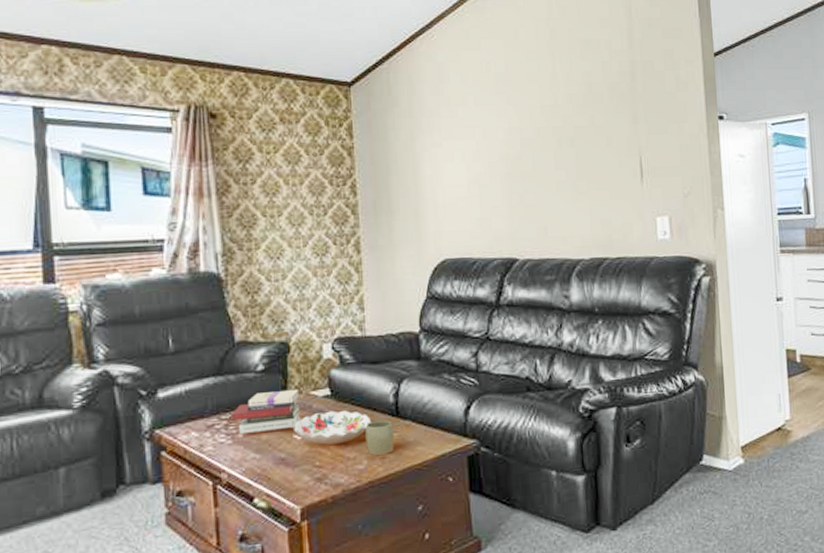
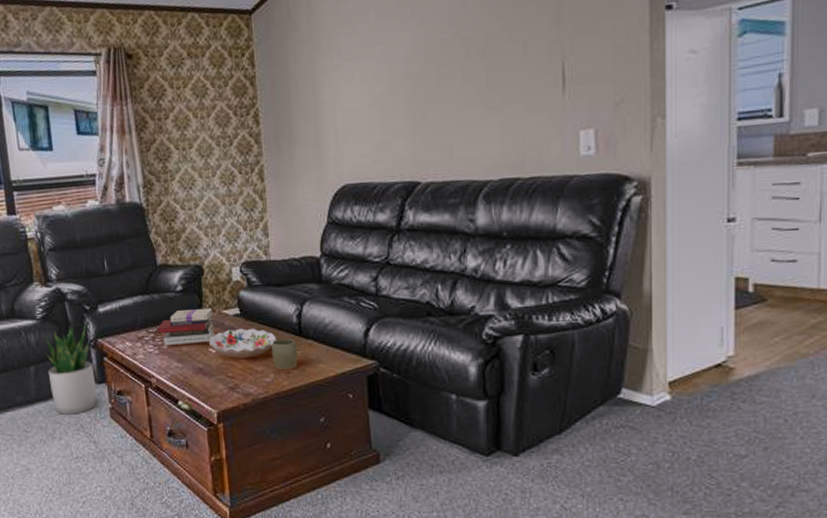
planter: none [81,410,149,527] -> present [44,322,97,415]

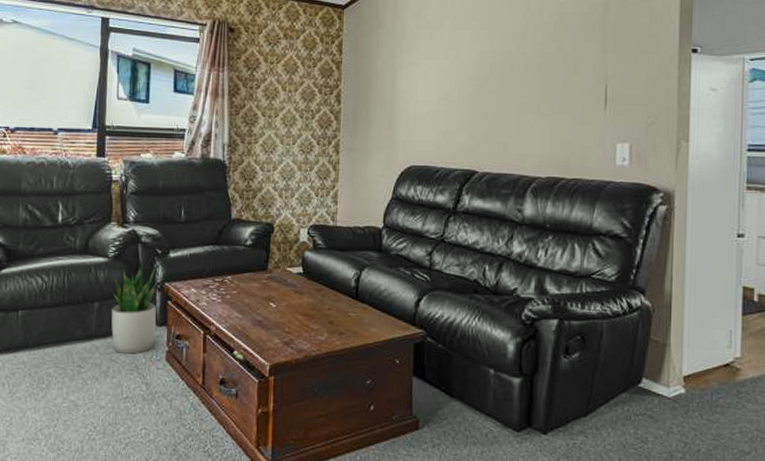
books: present [157,309,216,346] -> none [222,263,278,298]
decorative bowl: present [209,327,276,359] -> none [270,286,334,316]
mug: present [271,339,298,370] -> none [328,301,352,331]

